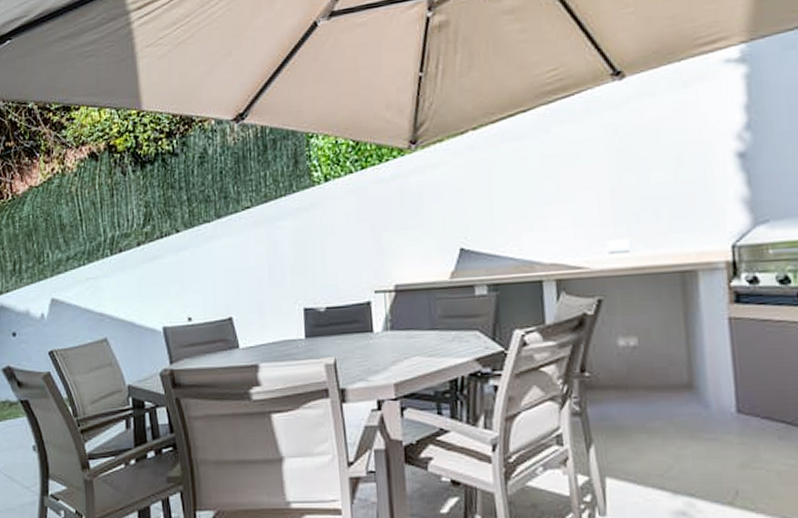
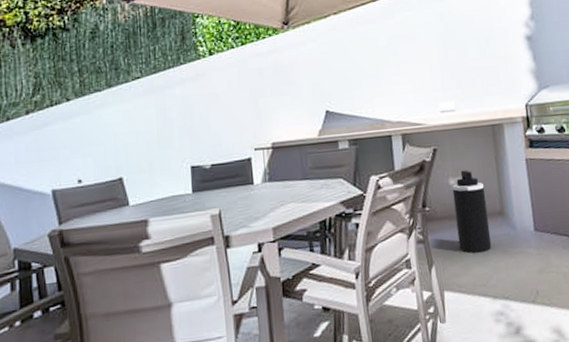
trash can: none [621,328,674,434] -> present [452,170,492,253]

